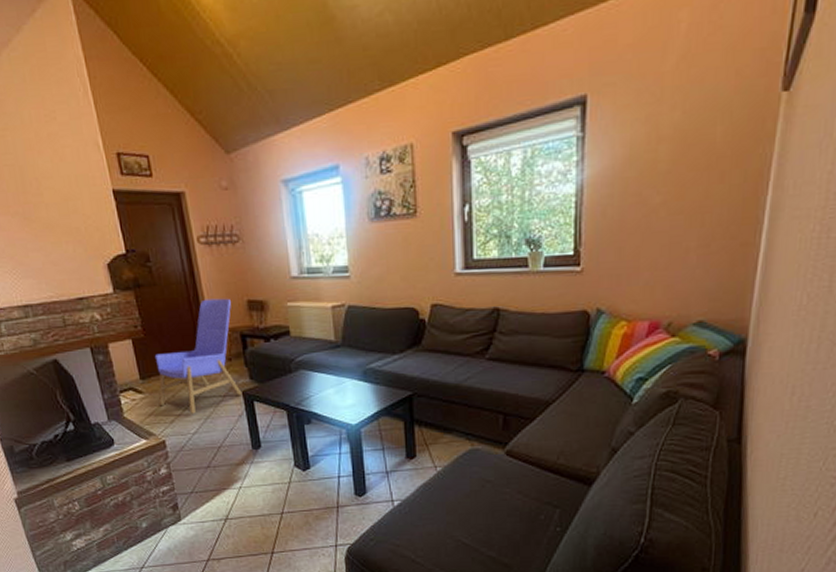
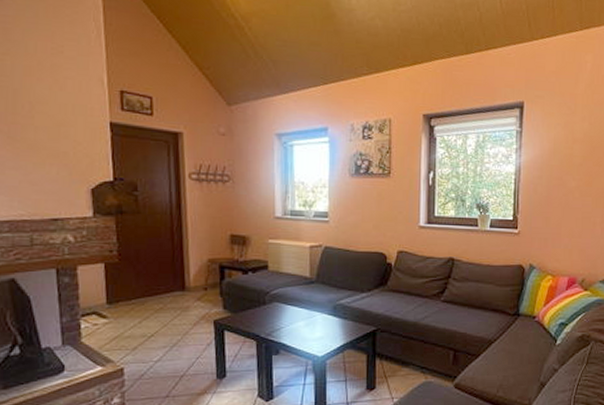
armchair: present [154,298,242,414] -> none [123,230,214,341]

